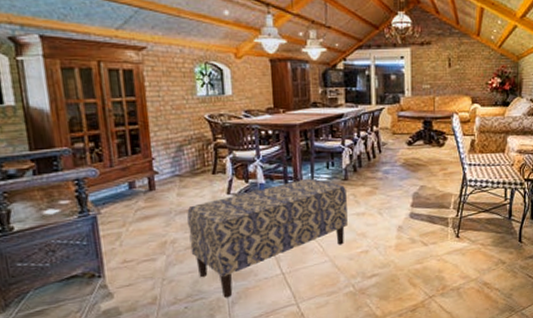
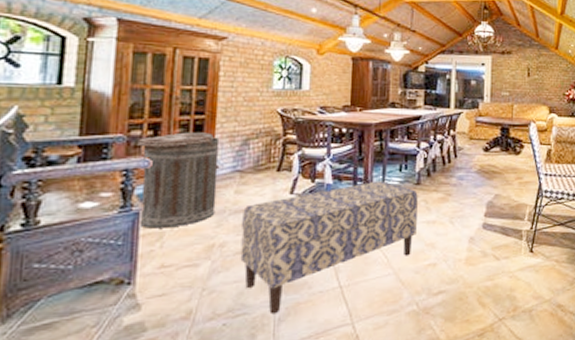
trash can: none [82,141,163,230] -> present [137,132,220,229]

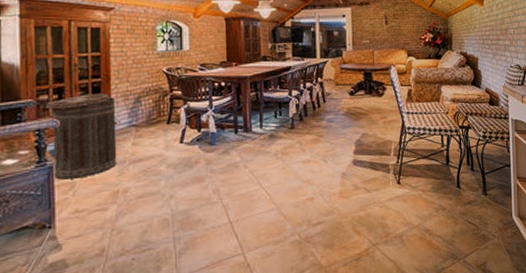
bench: present [240,181,418,315] -> none [141,127,294,249]

